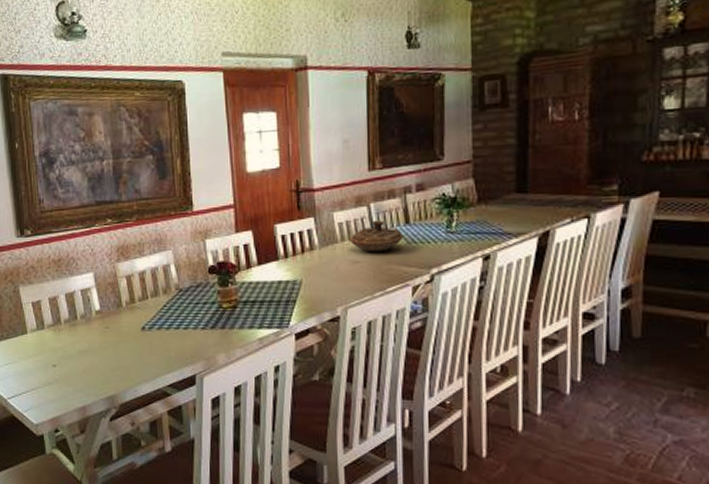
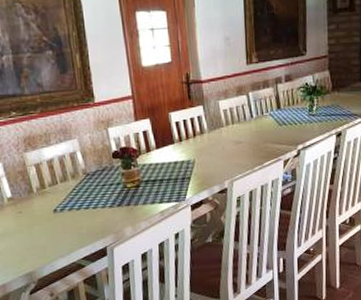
decorative bowl: present [349,220,404,252] -> none [232,106,276,134]

